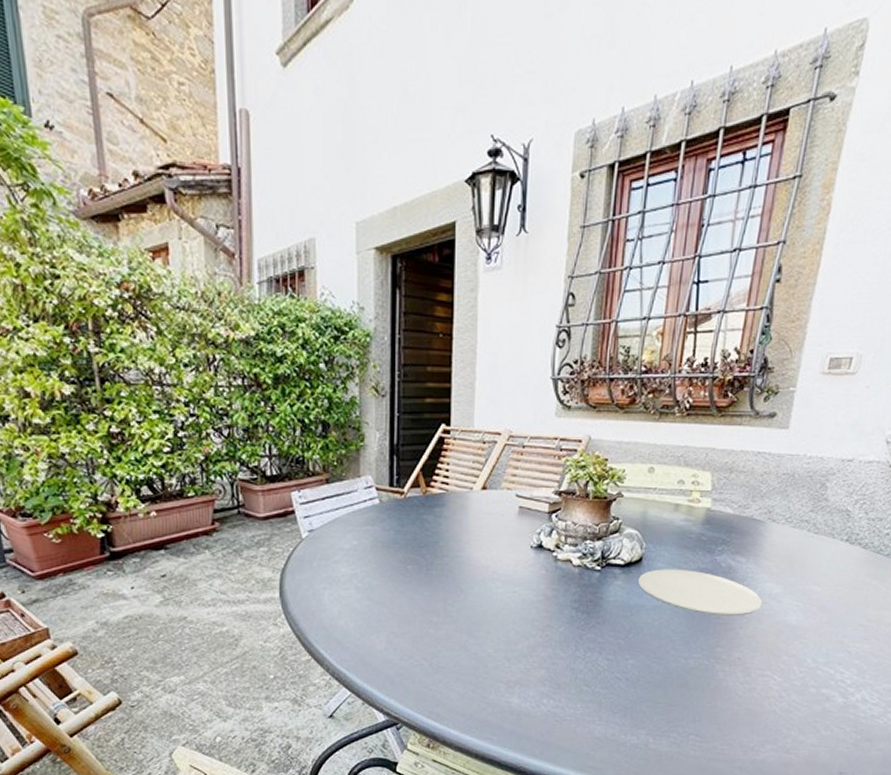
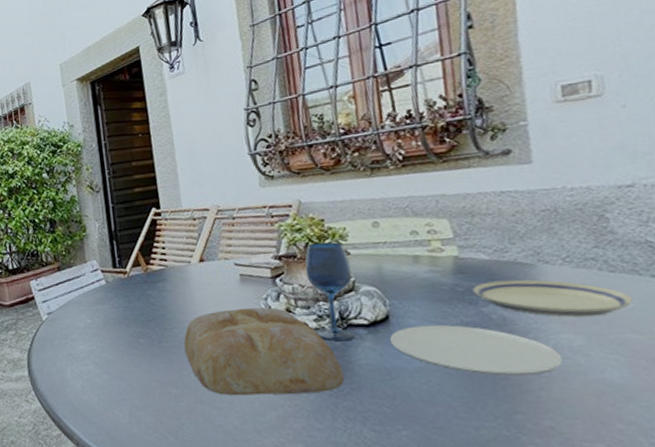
bread: none [452,541,594,626] -> present [183,307,345,396]
wineglass: none [577,482,621,579] -> present [304,241,355,342]
plate: none [713,534,823,569] -> present [472,279,634,317]

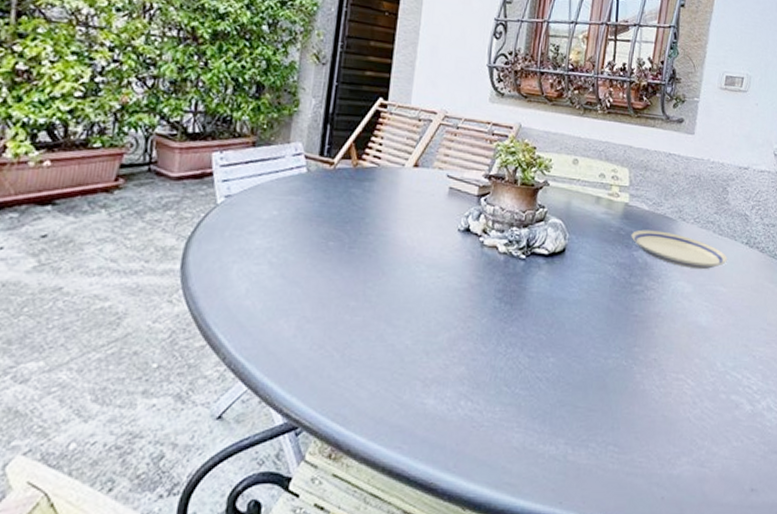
bread: present [183,307,345,396] -> none [374,222,518,316]
wineglass: present [304,241,355,342] -> none [503,168,547,269]
plate: present [389,324,564,377] -> none [560,261,676,315]

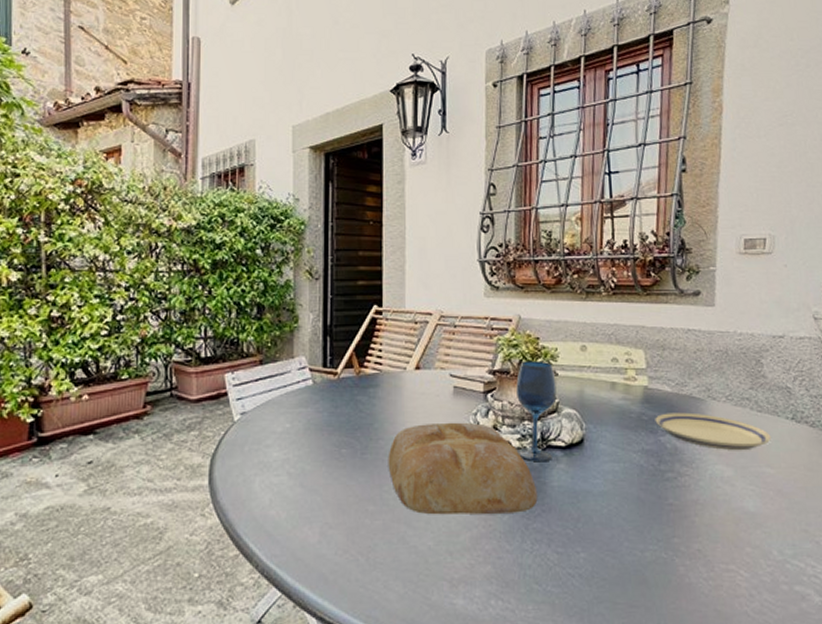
bread: none [374,222,518,316] -> present [388,422,538,515]
wineglass: none [503,168,547,269] -> present [516,361,557,462]

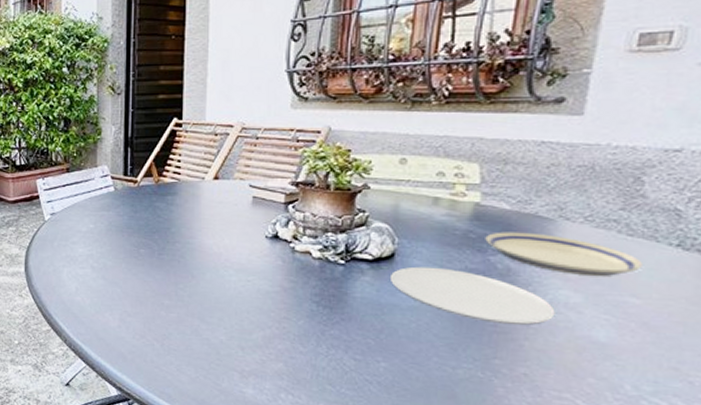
bread: present [388,422,538,515] -> none [184,230,338,319]
wineglass: present [516,361,557,462] -> none [318,173,367,274]
plate: none [581,450,715,503] -> present [389,266,555,326]

